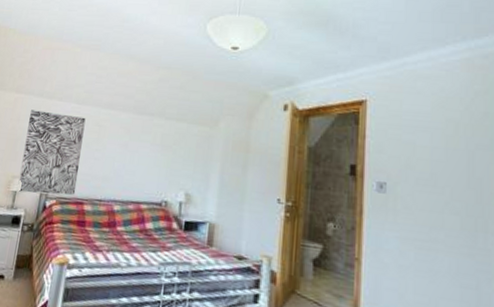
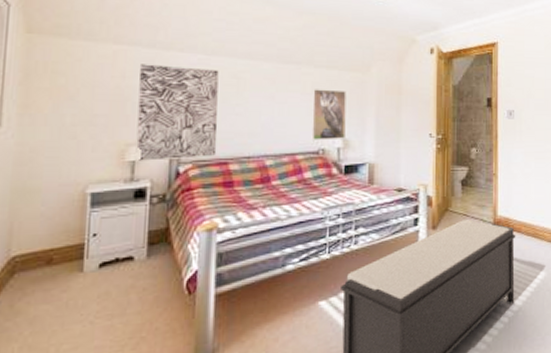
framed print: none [156,140,193,194] -> present [311,89,346,140]

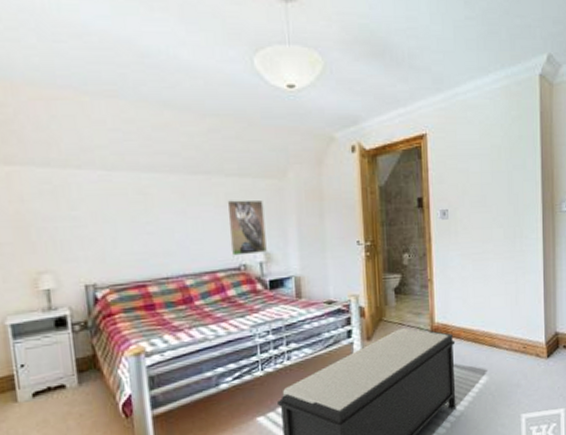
wall art: present [135,64,219,161] -> none [38,185,133,289]

